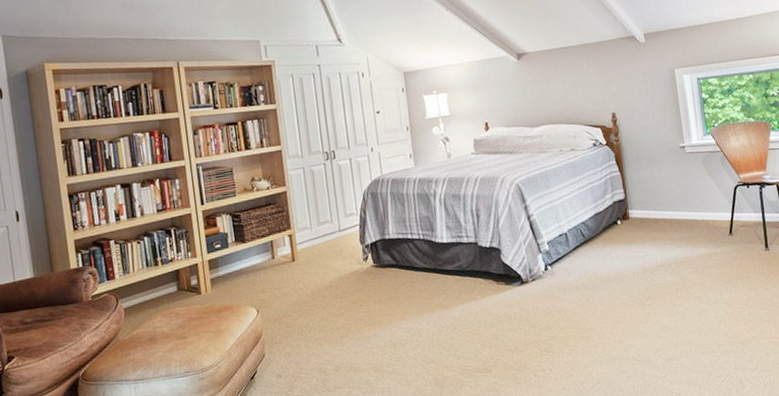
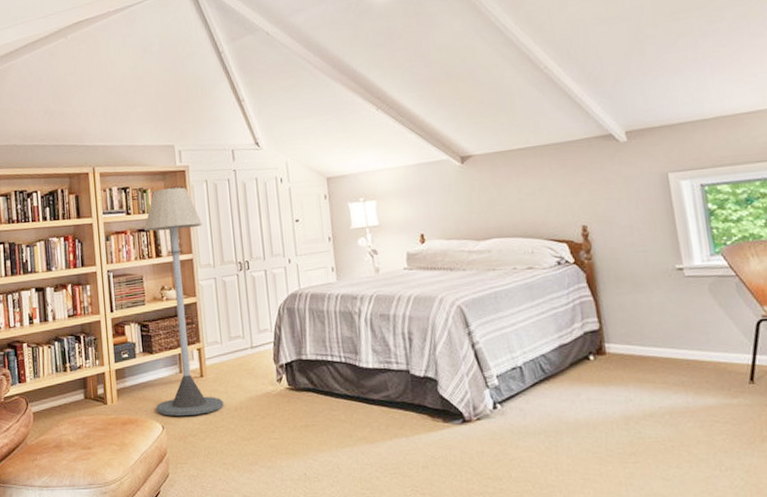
floor lamp: none [232,81,315,300] -> present [144,187,224,416]

